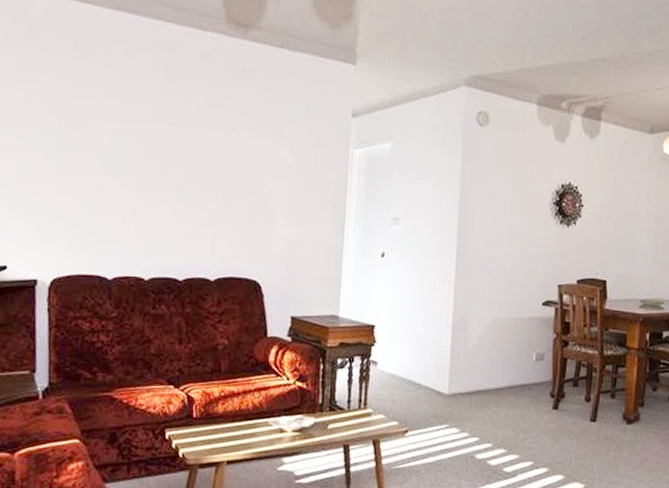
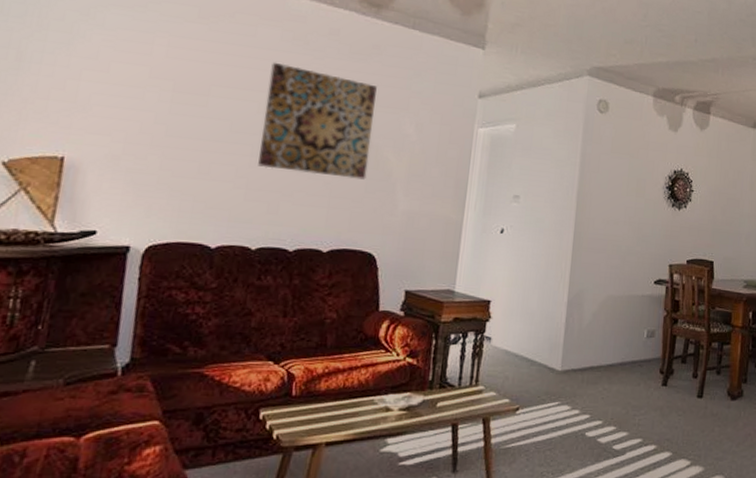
wall art: none [143,92,250,208] -> present [258,62,377,180]

